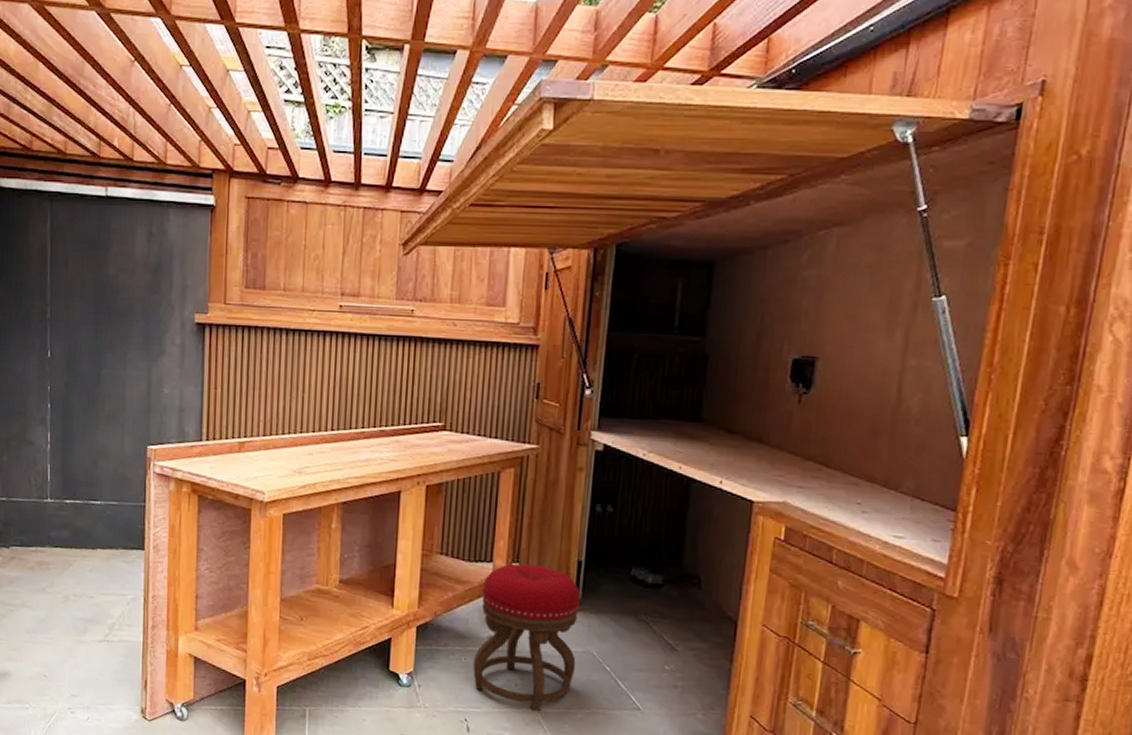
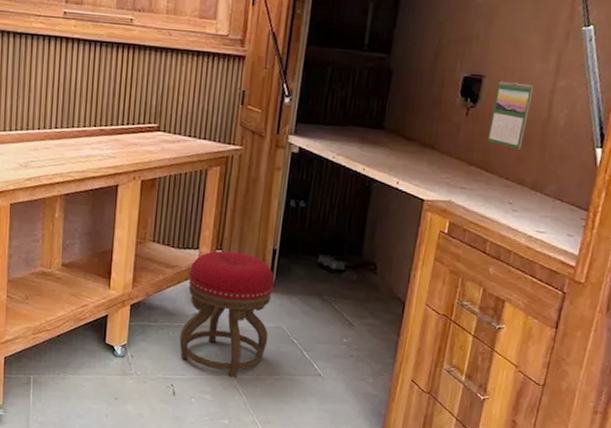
calendar: none [825,362,879,440] -> present [487,81,534,149]

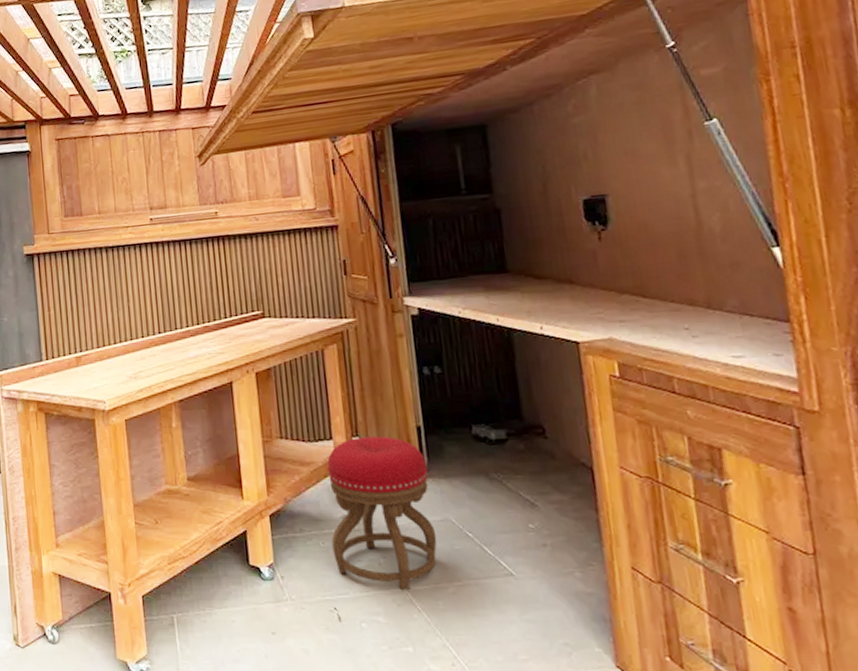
calendar: present [487,81,534,149] -> none [626,193,678,267]

